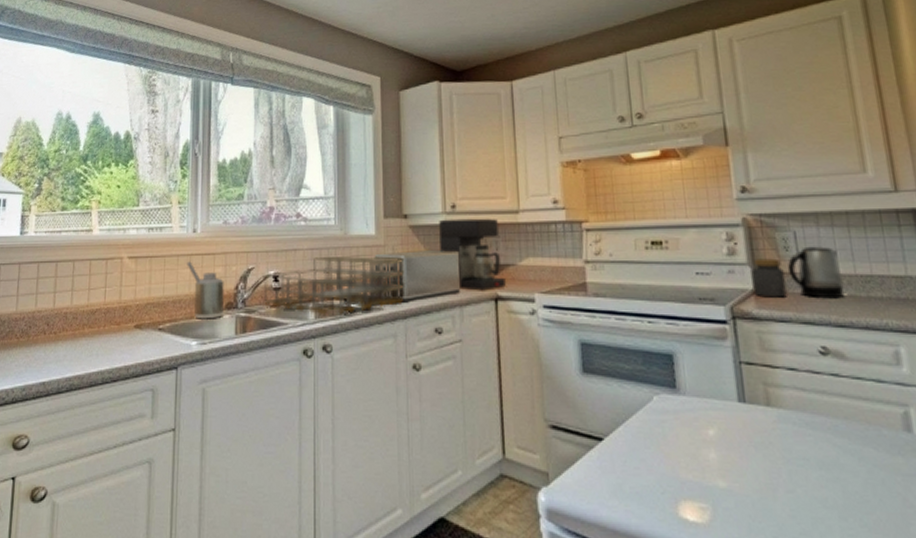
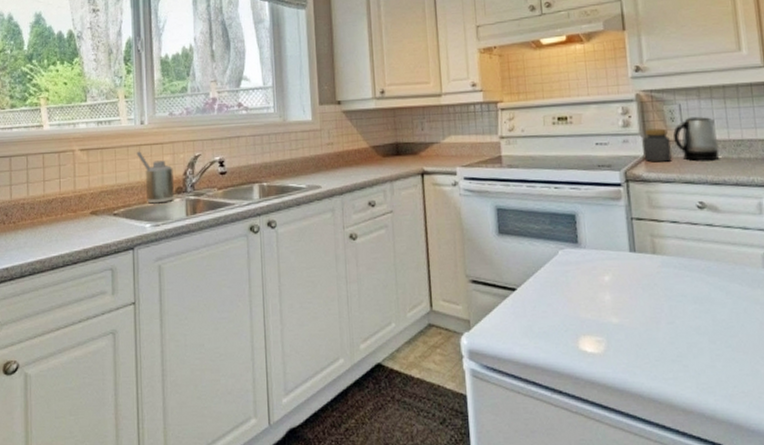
dish rack: present [263,255,404,316] -> none [209,140,340,195]
toaster: present [374,250,461,303] -> none [311,131,391,181]
coffee maker: present [439,218,506,291] -> none [370,101,431,168]

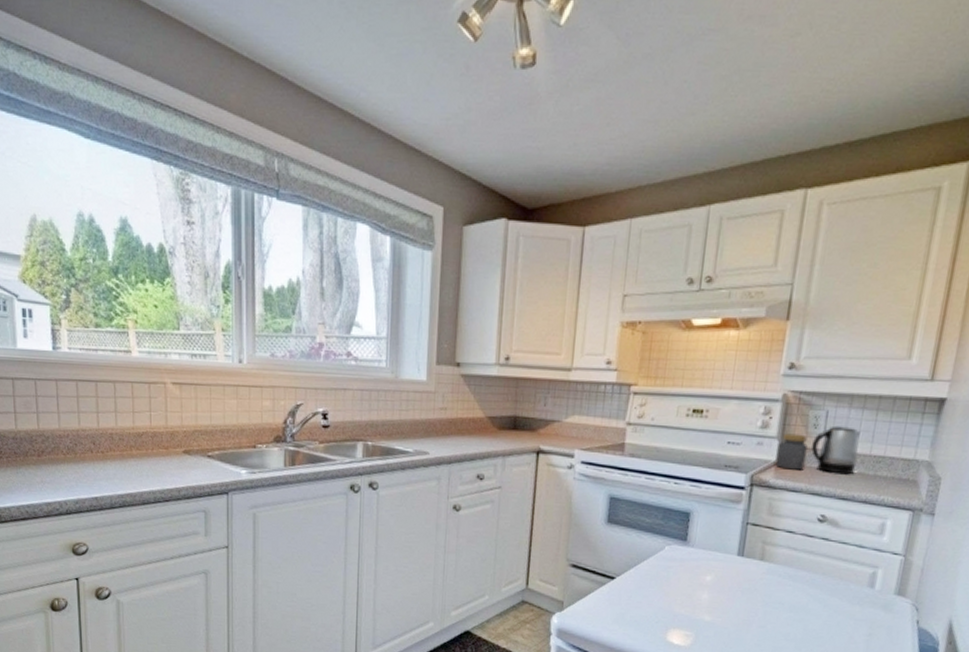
soap dispenser: present [136,151,174,204] -> none [233,392,272,451]

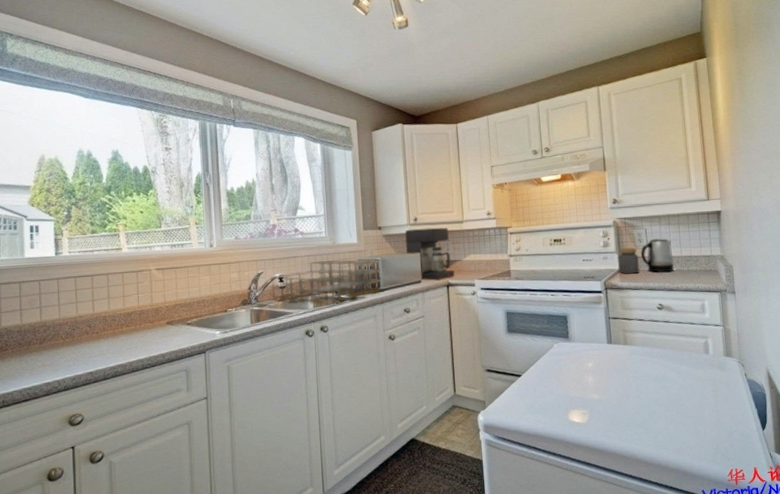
dish rack: none [311,398,452,455] -> present [270,259,381,305]
toaster: none [423,399,508,449] -> present [357,252,423,292]
coffee maker: none [489,370,550,444] -> present [405,227,455,281]

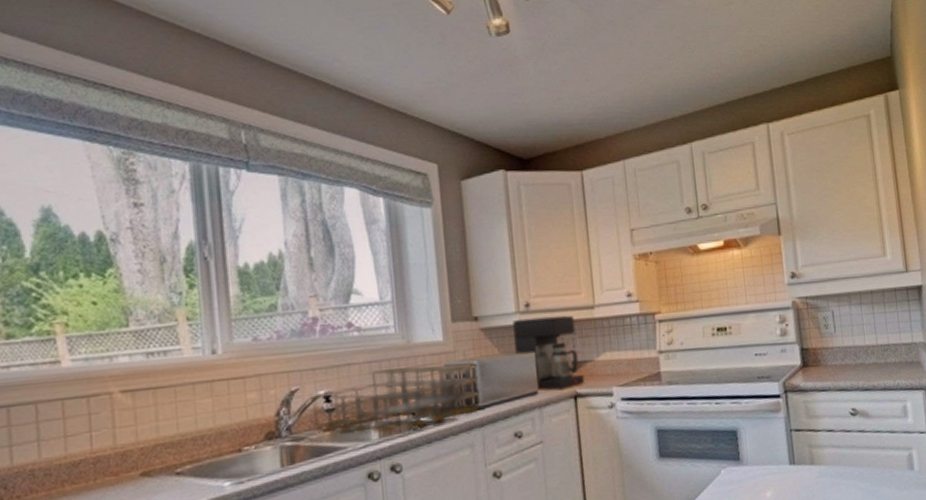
jar: present [619,247,639,274] -> none [800,336,827,372]
kettle: present [641,238,675,273] -> none [827,322,869,368]

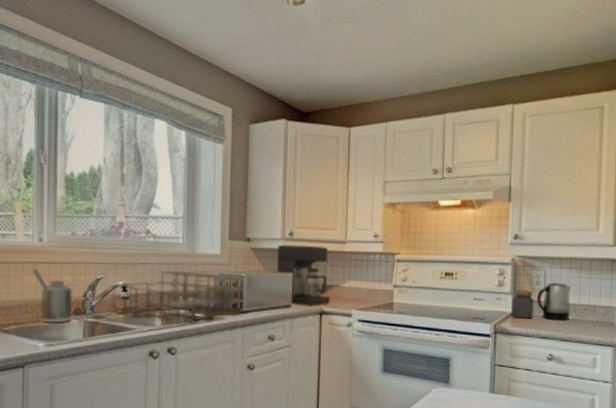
soap dispenser: none [207,389,263,456] -> present [32,269,72,323]
jar: none [800,336,827,372] -> present [512,290,534,319]
kettle: none [827,322,869,368] -> present [537,282,571,321]

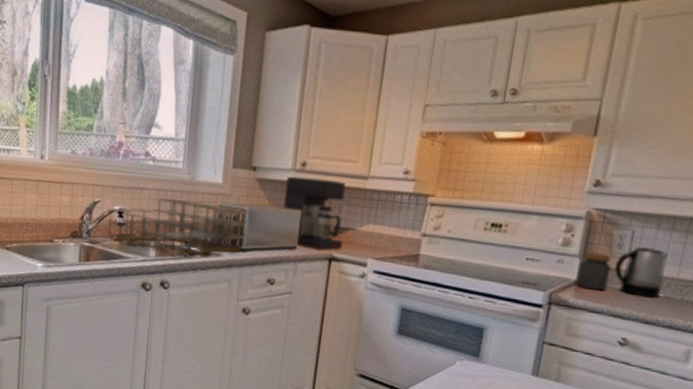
soap dispenser: present [32,269,72,323] -> none [34,187,70,245]

